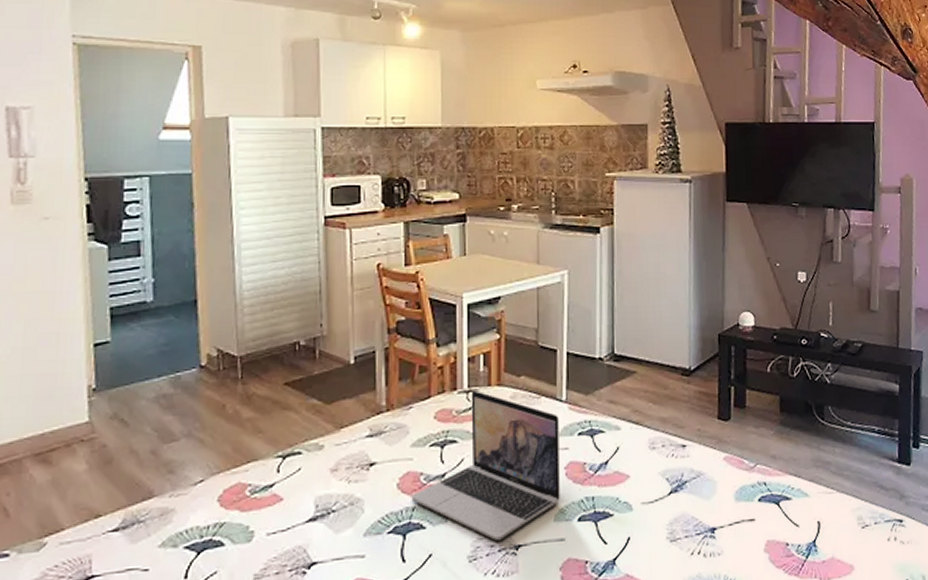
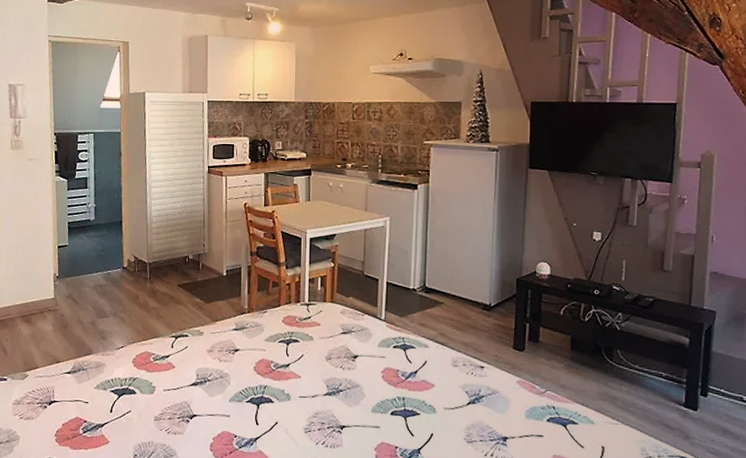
laptop: present [411,390,560,540] -> none [264,304,378,420]

